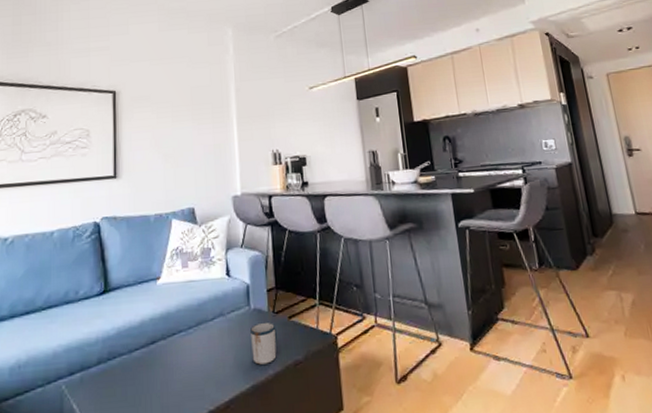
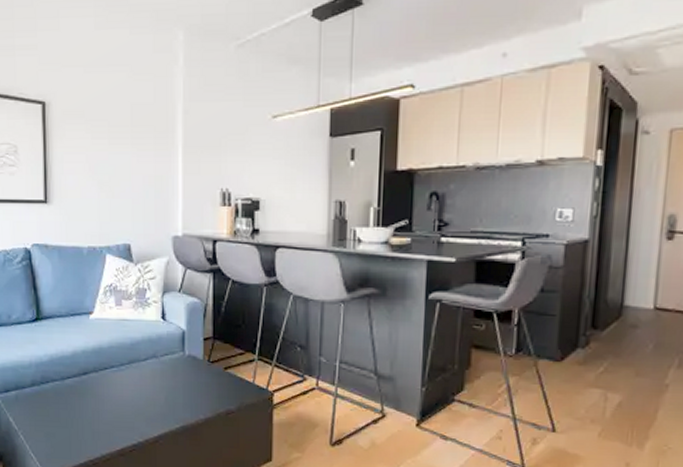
mug: present [249,321,277,365] -> none [182,369,210,409]

